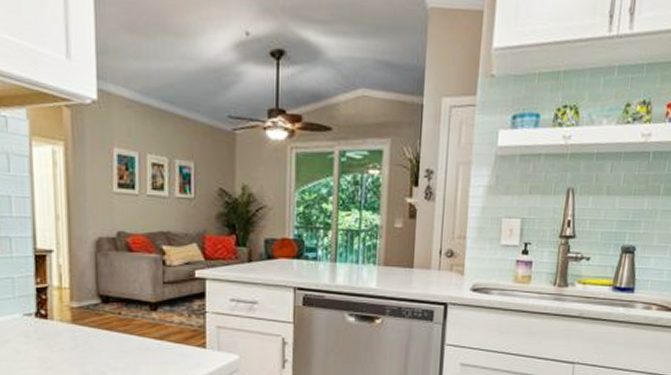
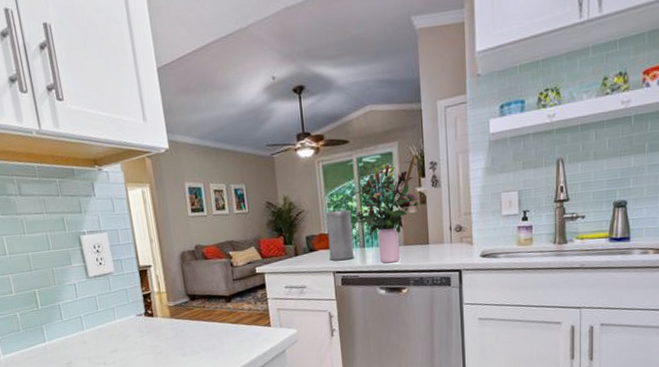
canister: none [290,211,325,275] -> present [326,209,354,261]
bouquet: none [327,158,410,285] -> present [354,155,419,264]

